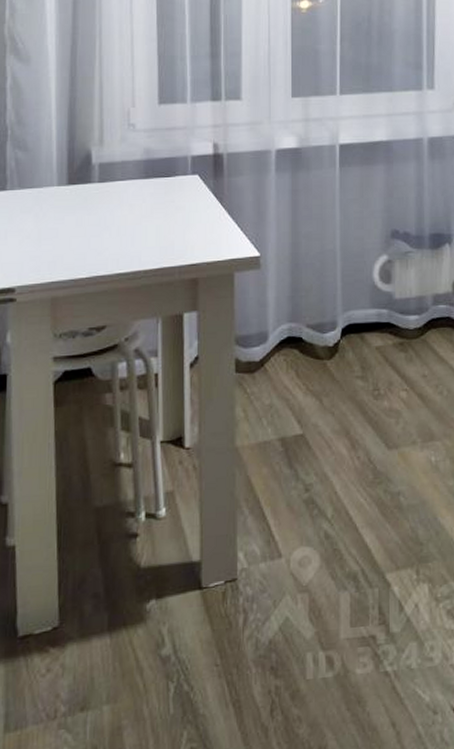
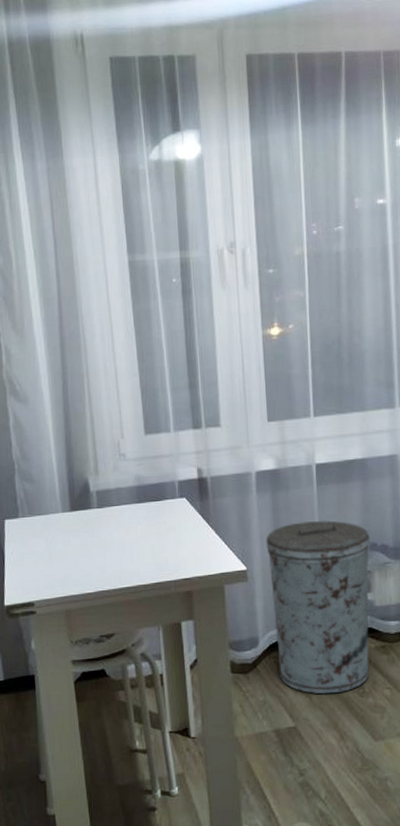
trash can: none [282,205,393,397] -> present [266,520,371,695]

